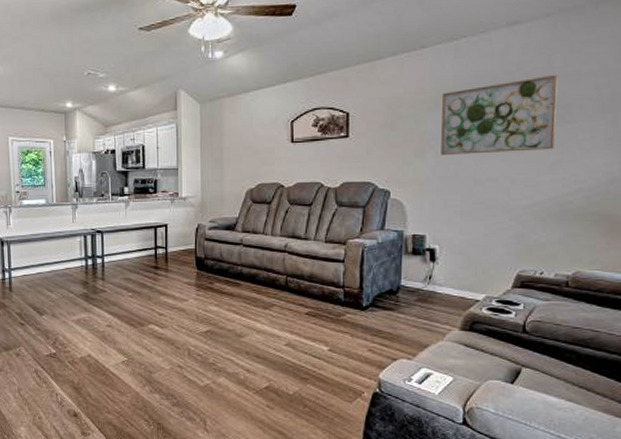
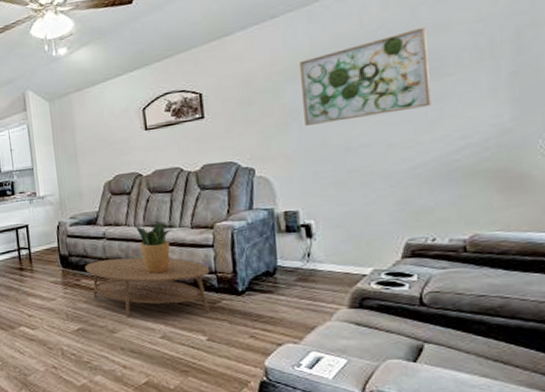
coffee table: none [219,266,338,325] -> present [85,257,210,318]
potted plant: none [272,233,311,283] -> present [135,221,176,274]

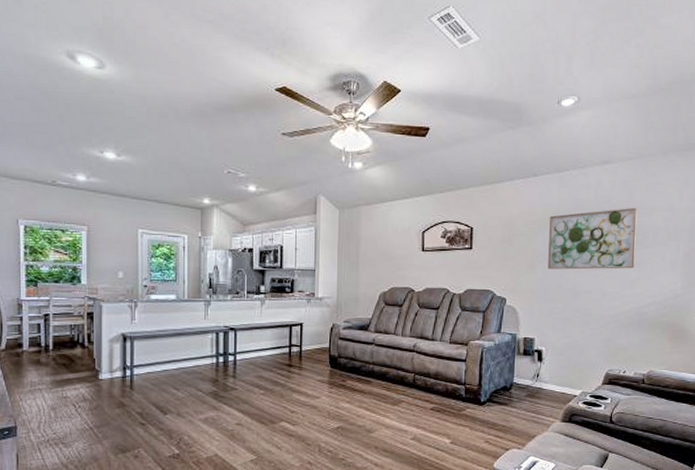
coffee table: present [85,257,210,318] -> none [352,364,461,420]
potted plant: present [135,221,176,274] -> none [403,334,437,381]

